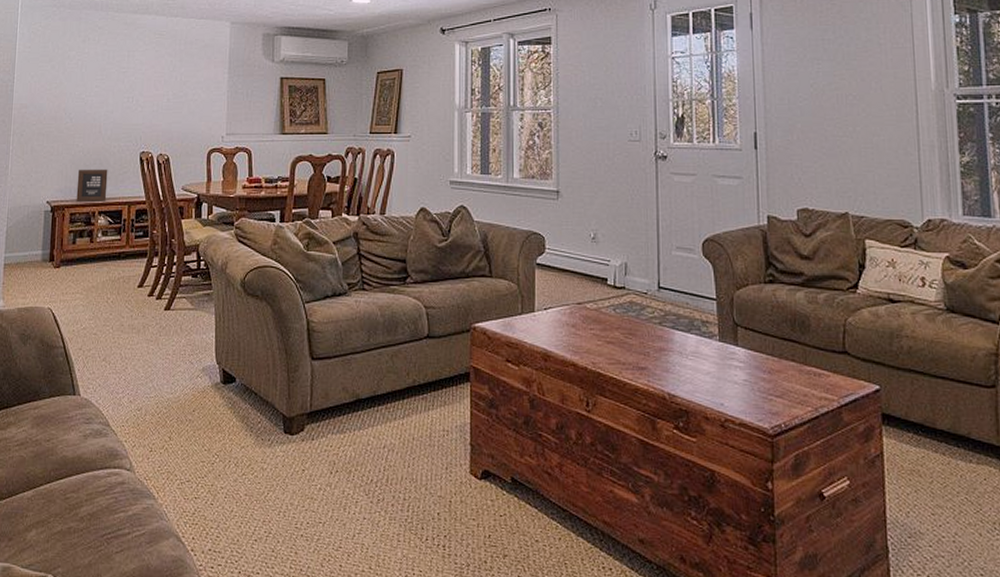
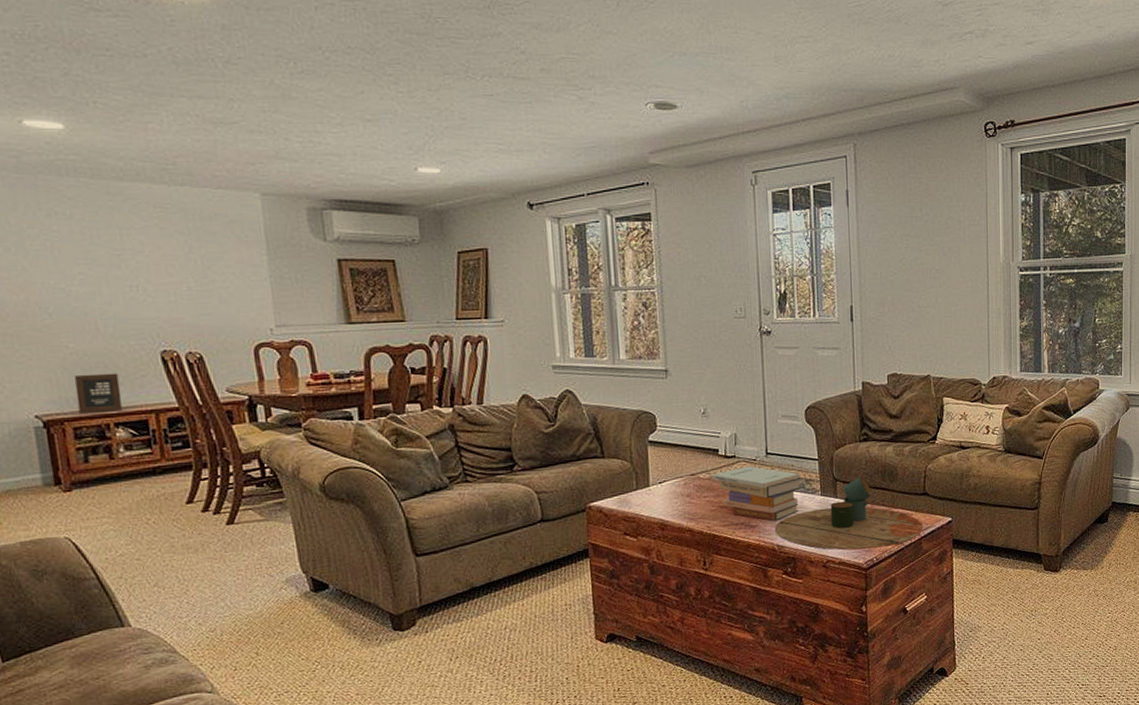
books: none [598,300,696,365] -> present [711,466,801,521]
decorative tray: none [666,324,844,411] -> present [775,477,924,550]

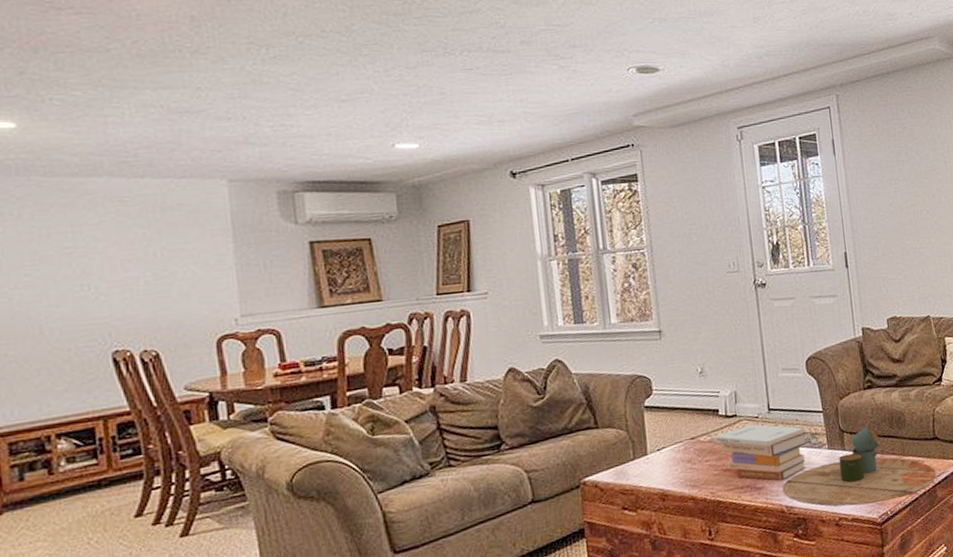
picture frame: present [74,373,123,415] -> none [12,379,67,428]

